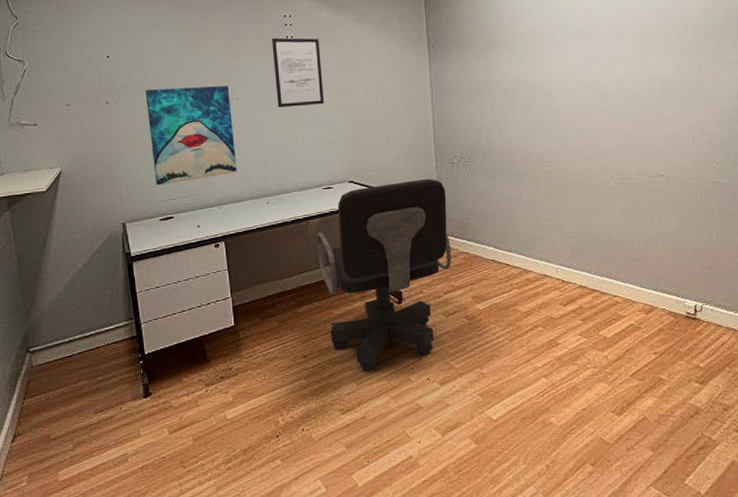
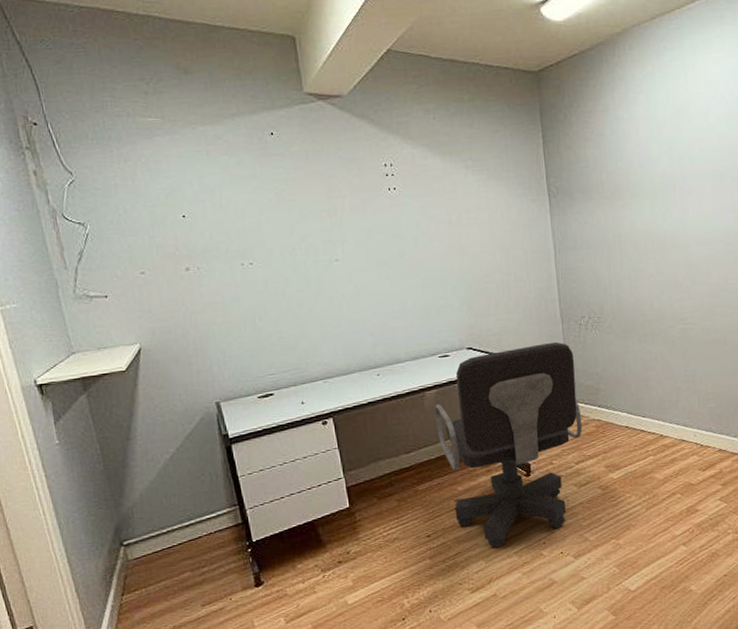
wall art: present [145,86,237,186] -> none [230,246,342,360]
wall art: present [272,37,325,108] -> none [372,189,436,269]

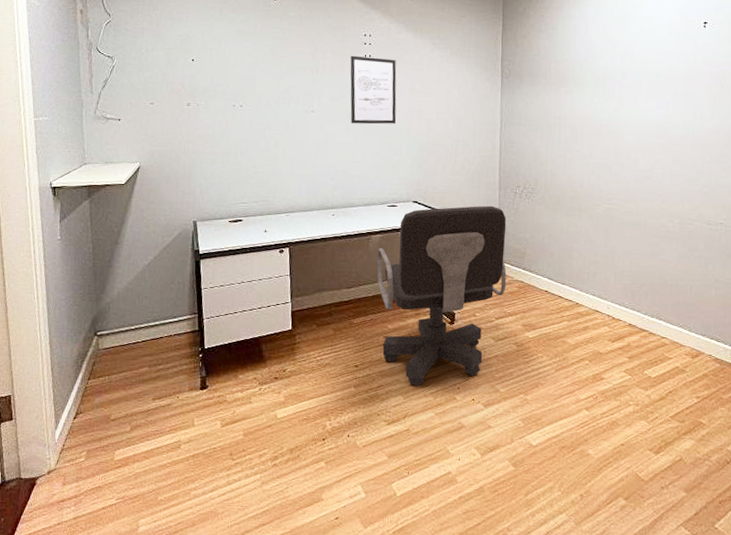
wall art: none [372,189,436,269] -> present [350,55,397,125]

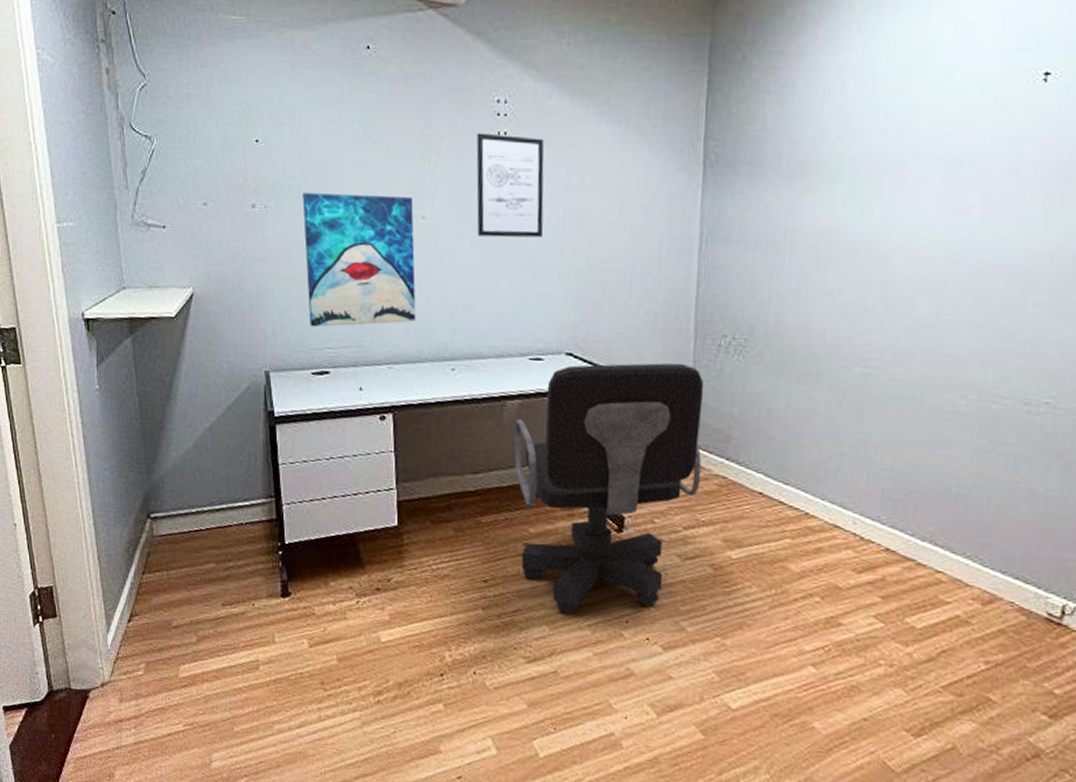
wall art: none [225,95,307,189] -> present [302,193,416,327]

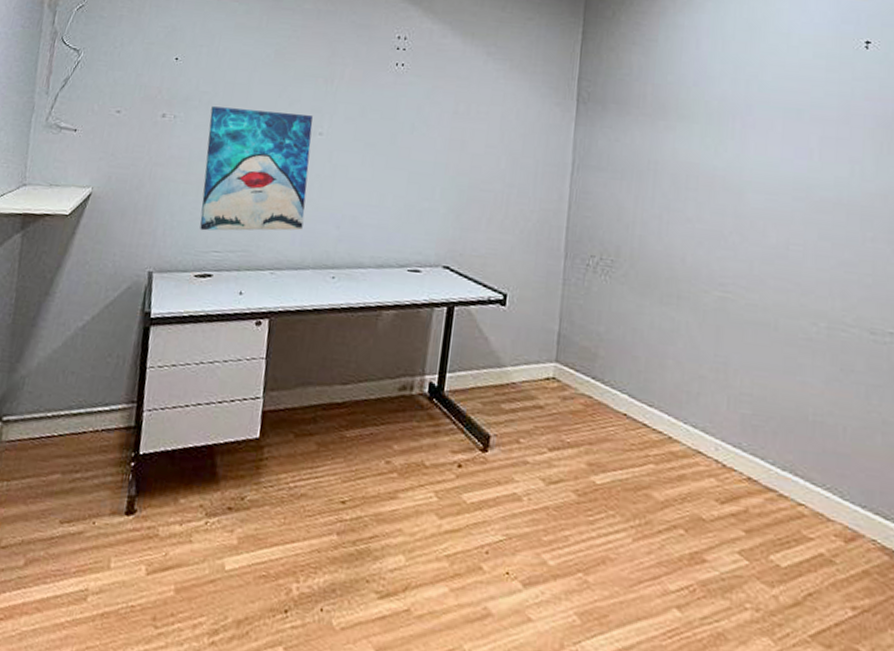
wall art: present [476,132,545,238] -> none [369,63,437,158]
office chair: present [513,363,704,616] -> none [381,278,573,544]

